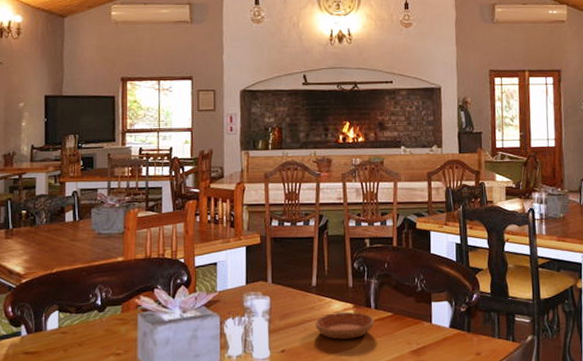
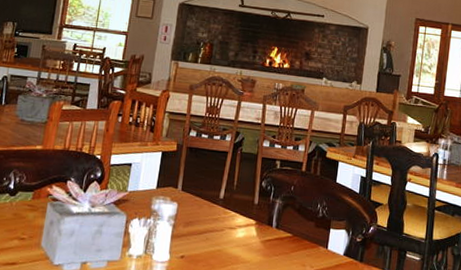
saucer: present [315,312,374,340] -> none [216,226,274,254]

